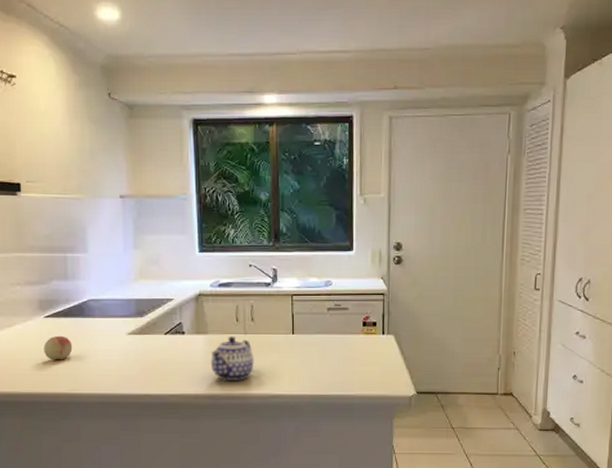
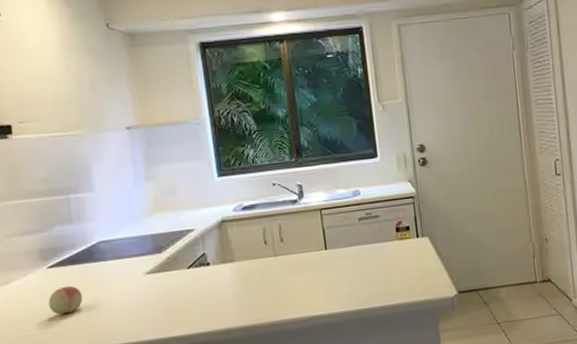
teapot: present [210,335,254,380] -> none [240,260,288,309]

